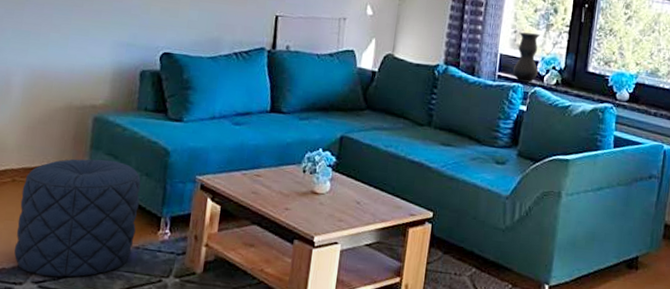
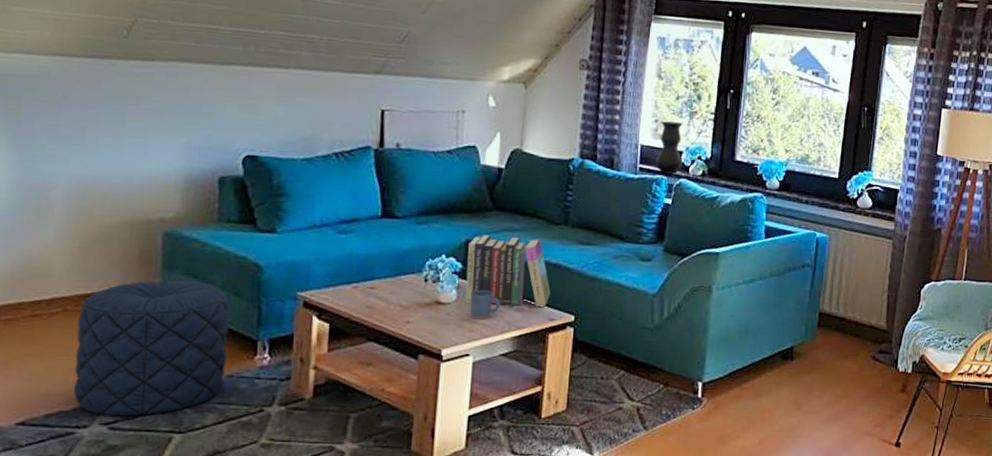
books: none [337,132,413,203] -> present [465,235,551,308]
mug: none [341,183,367,211] -> present [470,290,500,320]

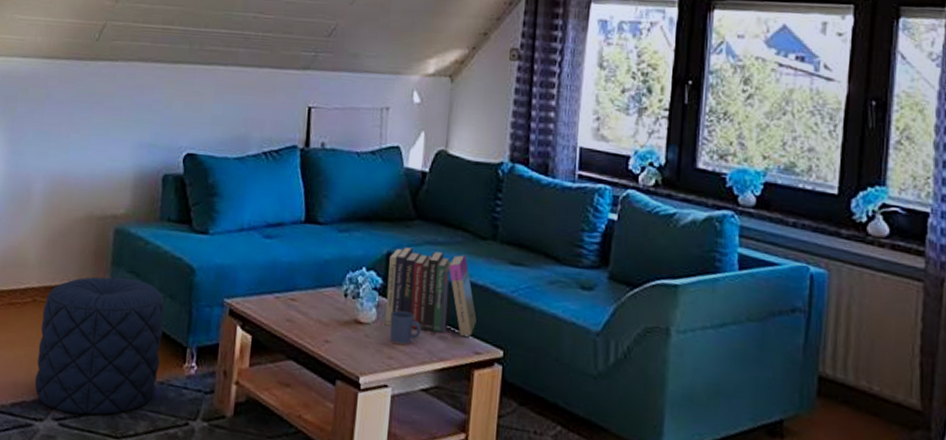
vase: present [655,121,684,175] -> none [597,119,631,184]

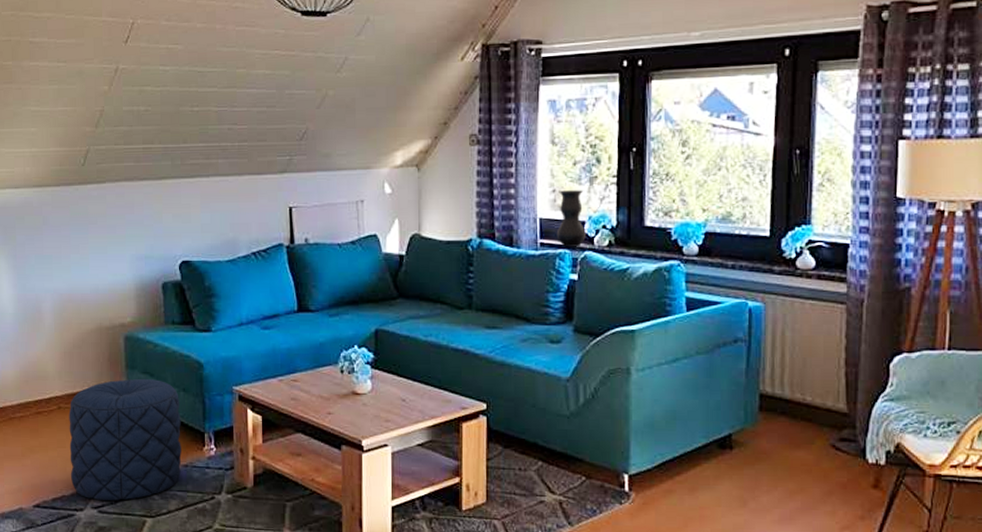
books: present [385,247,477,337] -> none [378,323,460,396]
mug: present [389,310,421,346] -> none [384,380,412,409]
vase: none [597,119,631,184] -> present [556,190,586,247]

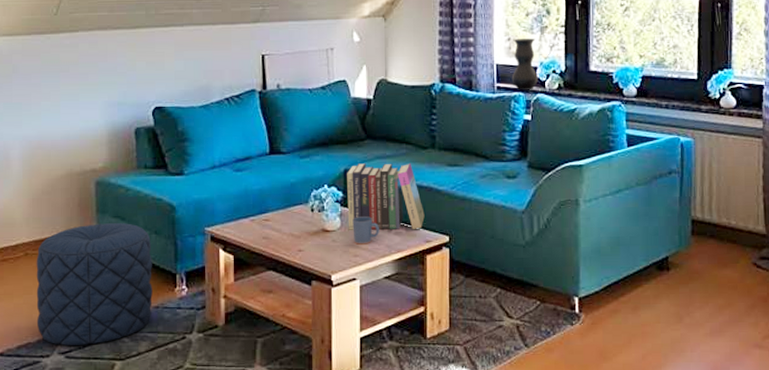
books: none [378,323,460,396] -> present [347,163,425,230]
mug: none [384,380,412,409] -> present [352,216,379,245]

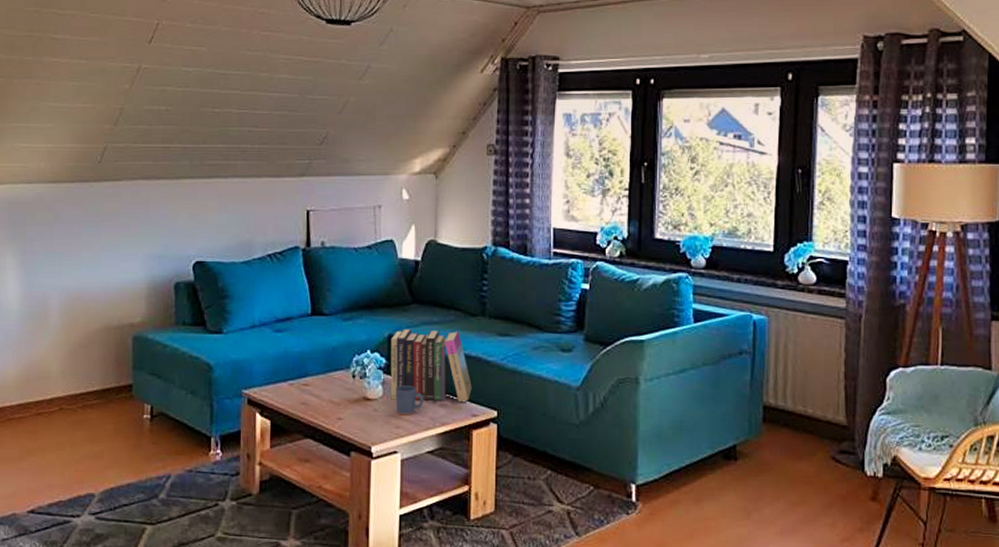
pouf: present [36,222,153,345] -> none [68,380,187,507]
vase: present [511,38,538,91] -> none [569,201,598,257]

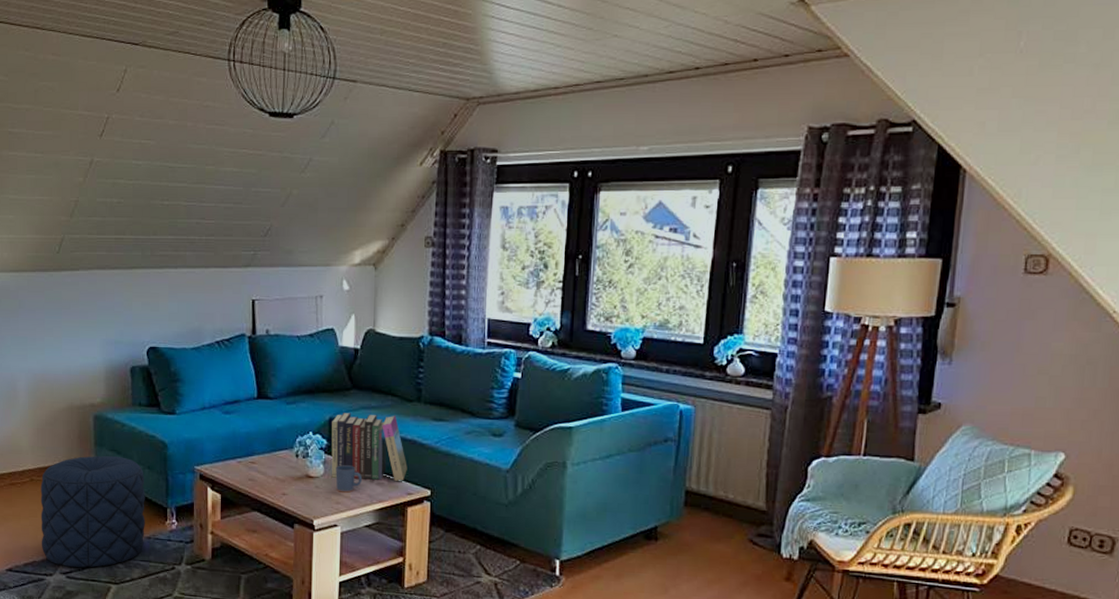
pouf: none [68,380,187,507] -> present [40,455,145,568]

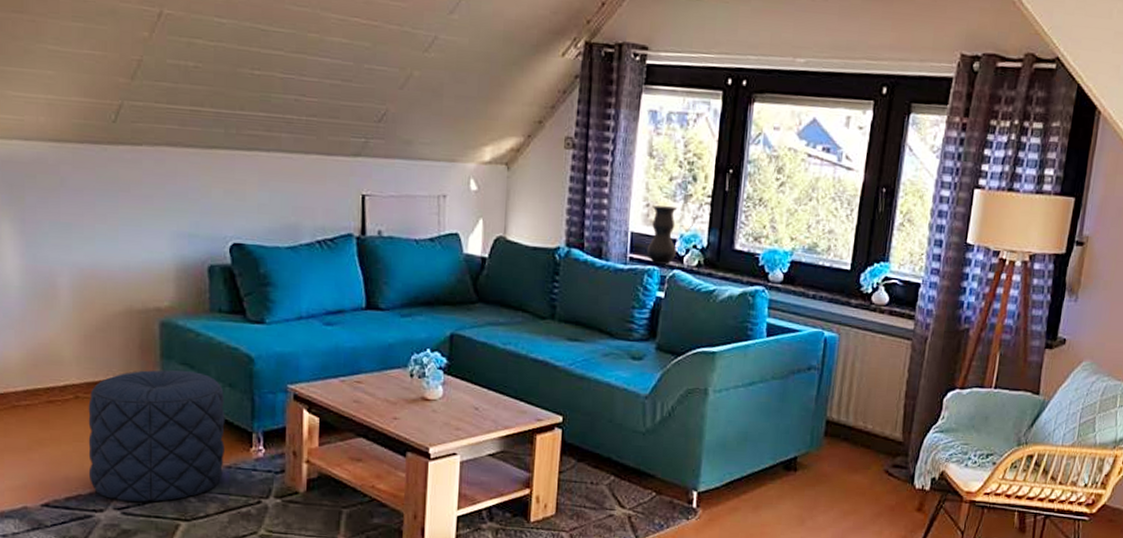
books: present [331,413,407,482] -> none [451,328,538,407]
mug: present [335,465,362,493] -> none [456,387,486,418]
vase: none [503,293,531,347] -> present [646,205,678,265]

